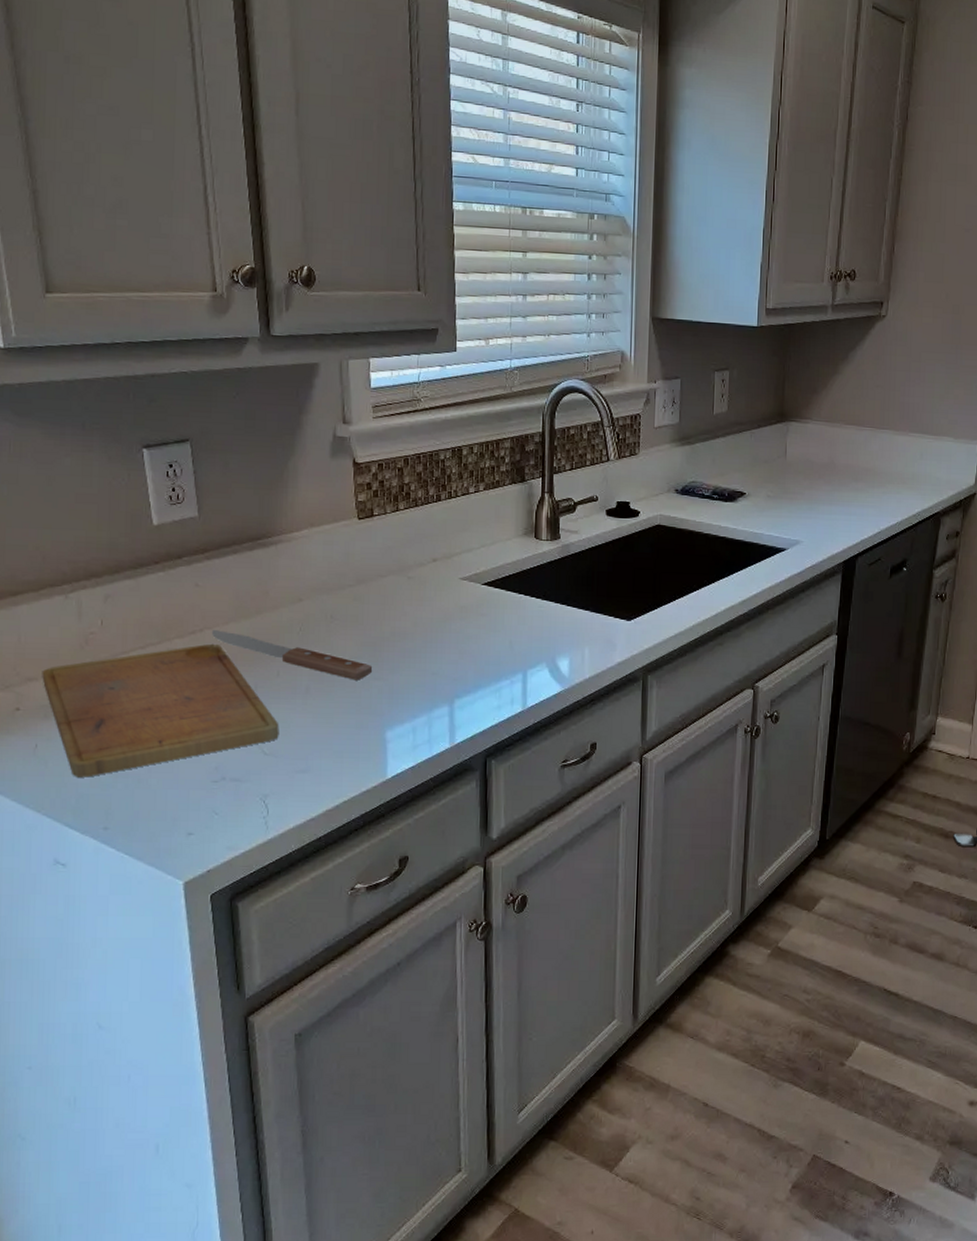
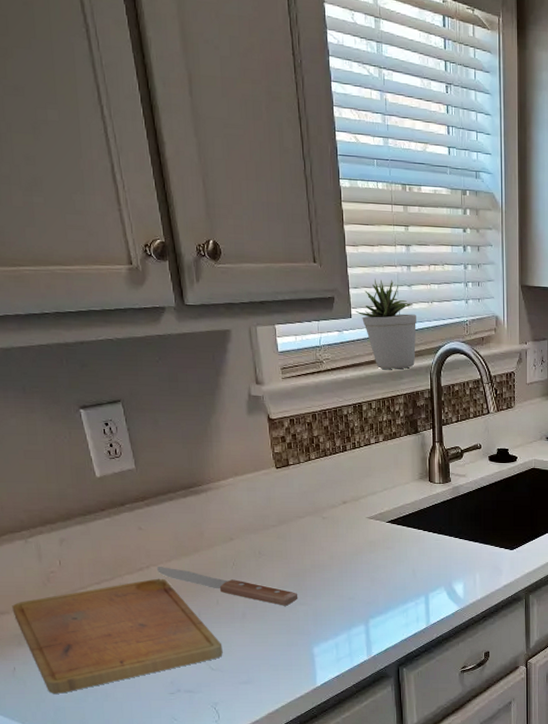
potted plant: none [462,309,530,409] -> present [356,279,416,369]

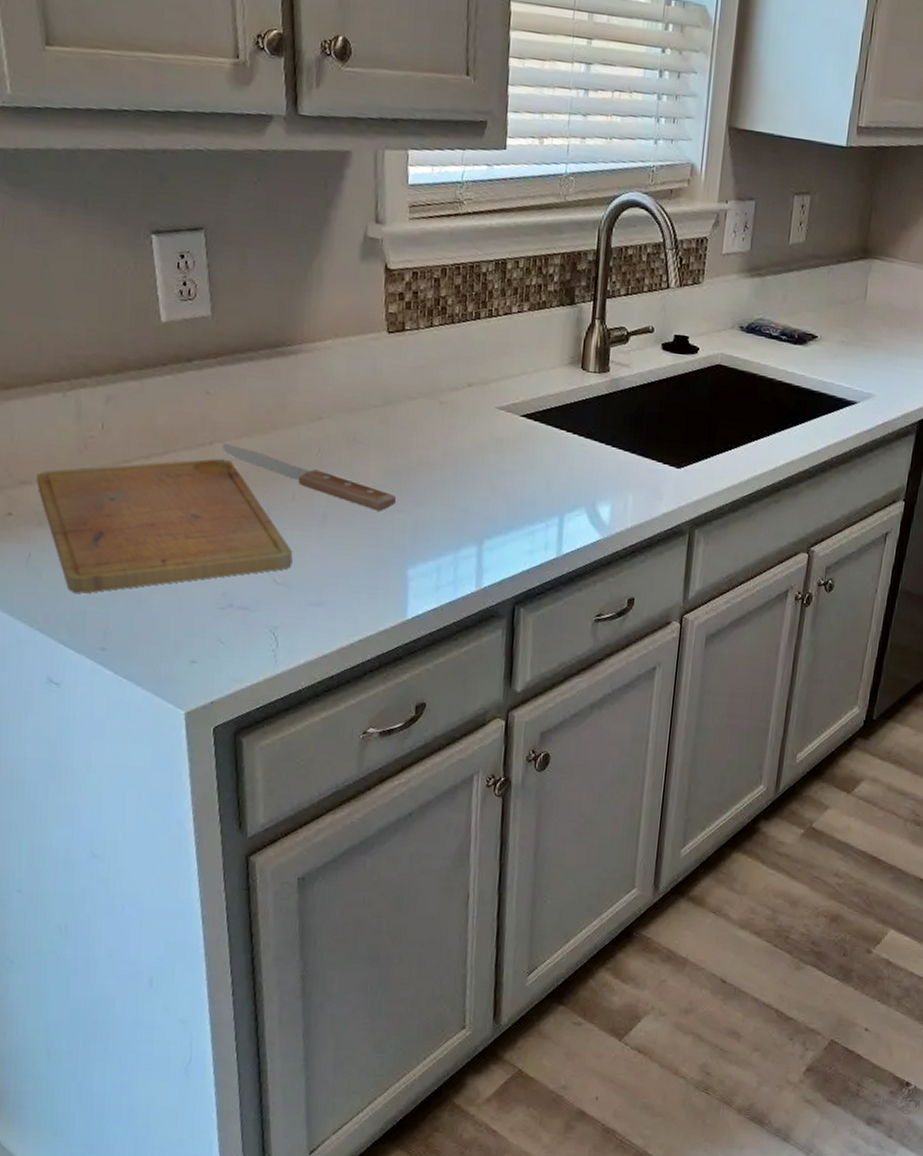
potted plant: present [356,279,416,369] -> none [512,102,589,221]

